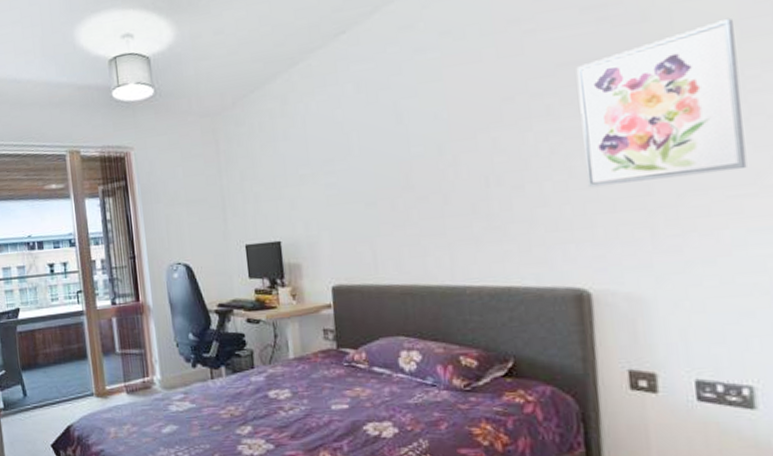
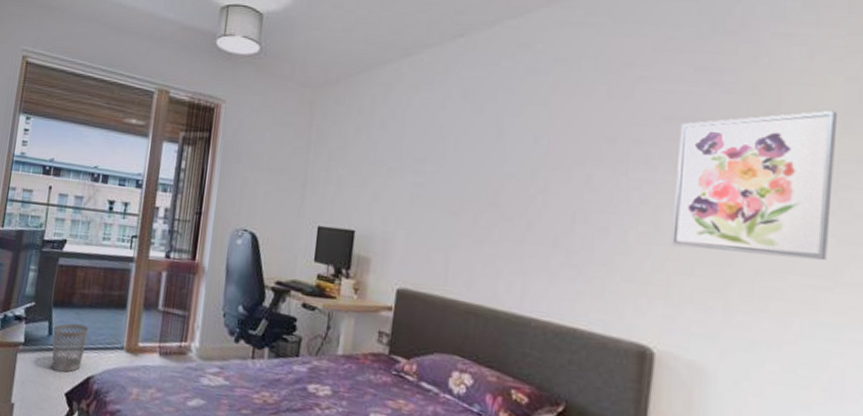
wastebasket: none [27,381,60,427] -> present [51,323,89,373]

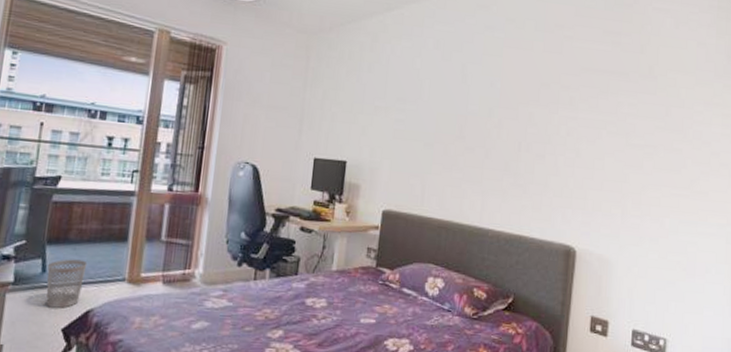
wall art: present [670,110,837,261] -> none [587,66,692,176]

